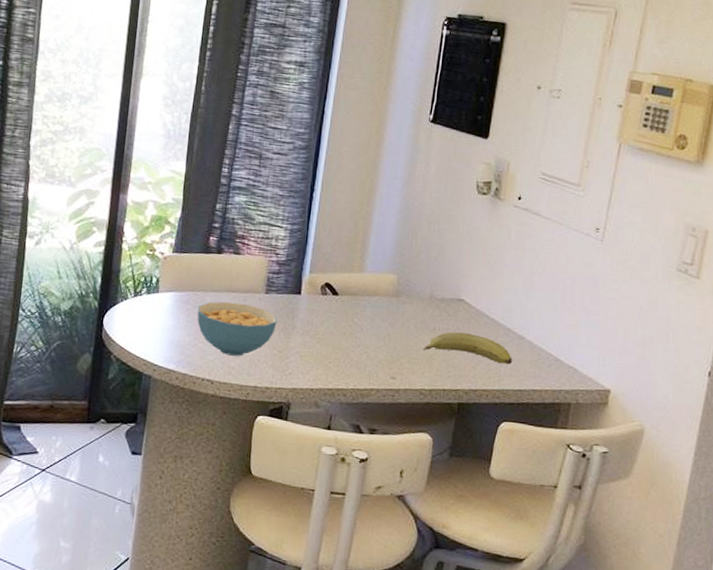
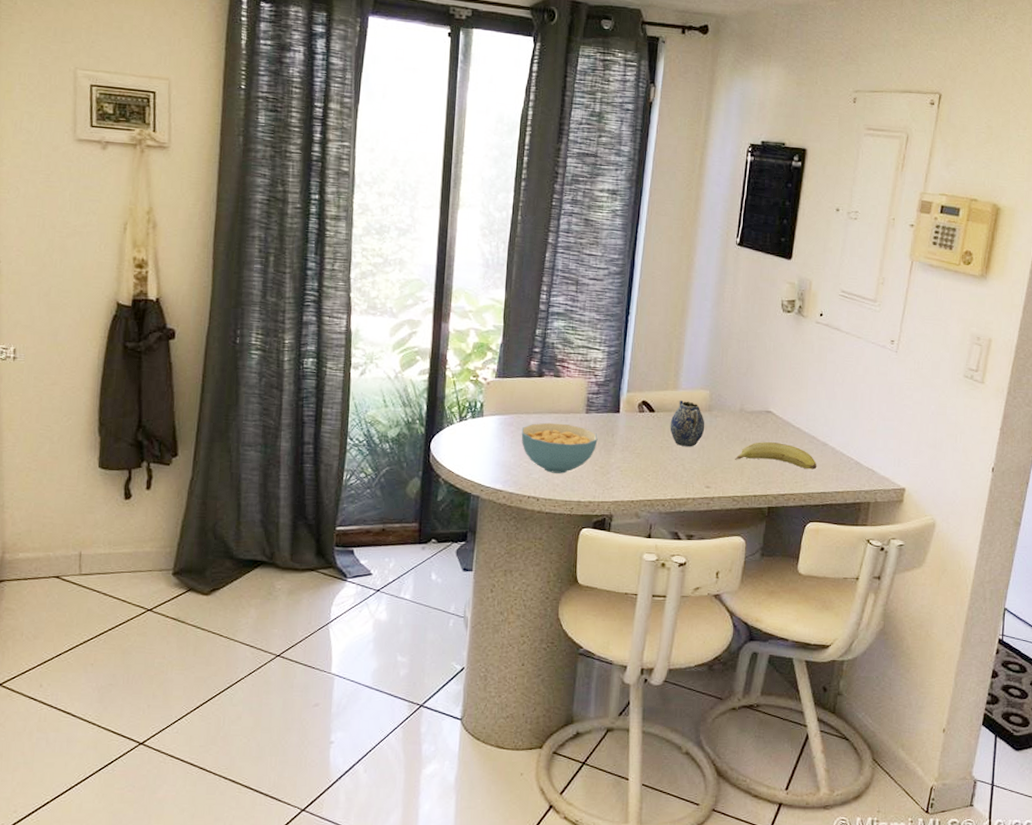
teapot: none [354,283,392,334] -> present [670,399,705,447]

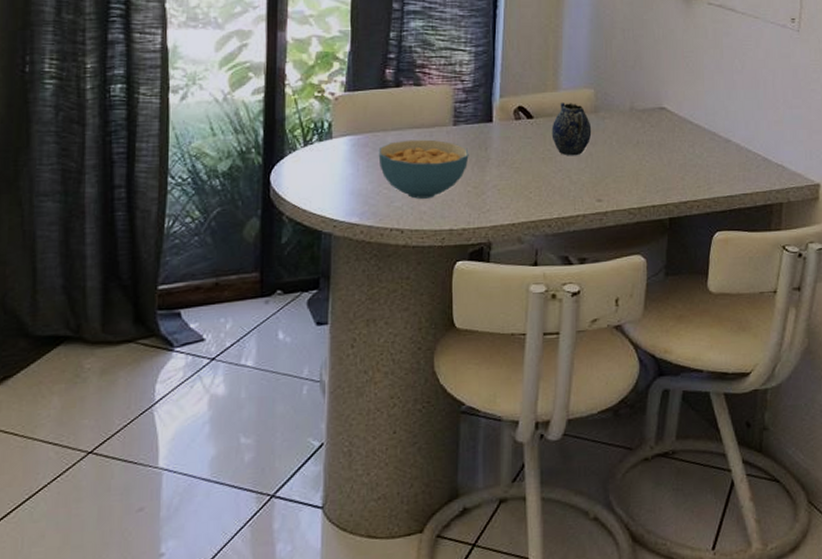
fruit: present [735,442,817,470] -> none [628,143,721,171]

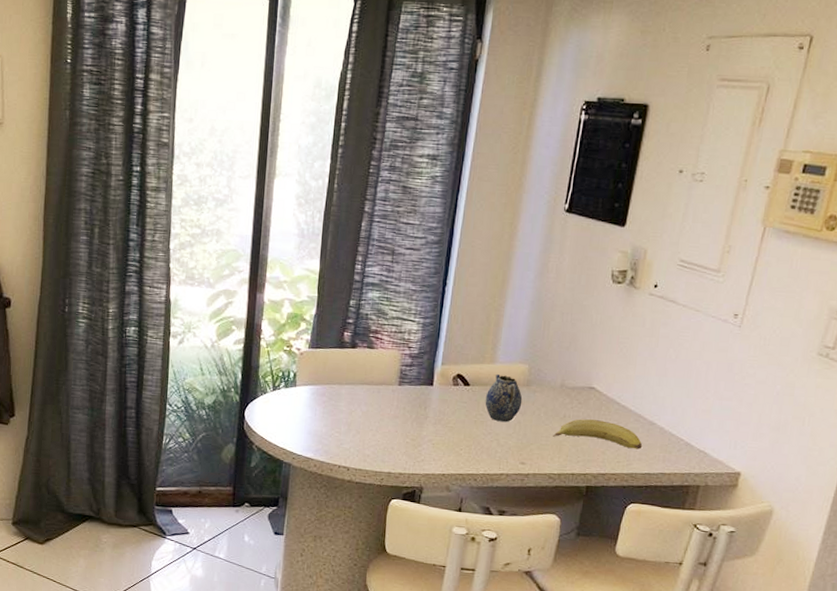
cereal bowl: present [378,139,469,199] -> none [333,393,410,445]
fruit: none [628,143,721,171] -> present [553,419,643,450]

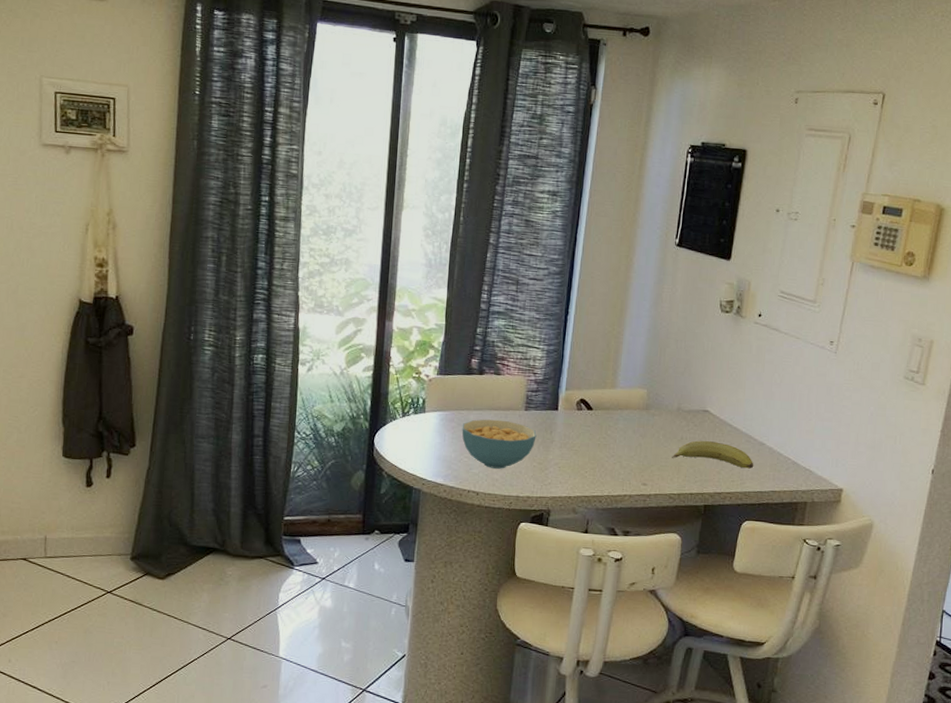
cereal bowl: none [333,393,410,445] -> present [462,419,537,469]
teapot: present [485,373,523,422] -> none [607,398,643,445]

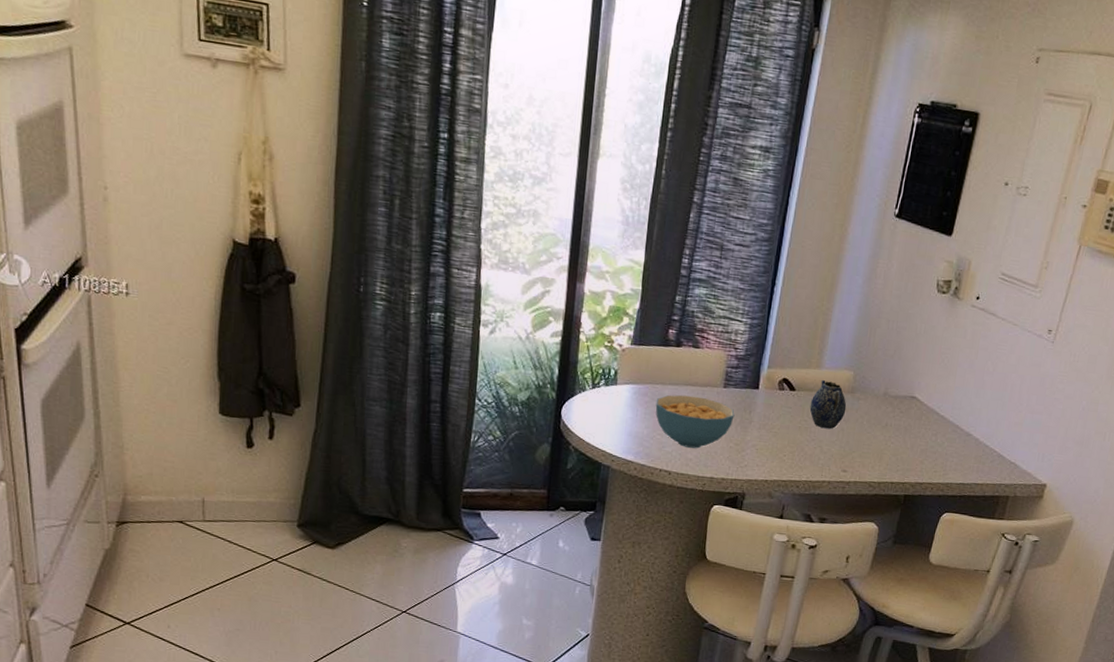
teapot: none [607,398,643,445] -> present [809,379,847,429]
fruit: present [672,440,754,469] -> none [875,428,959,460]

